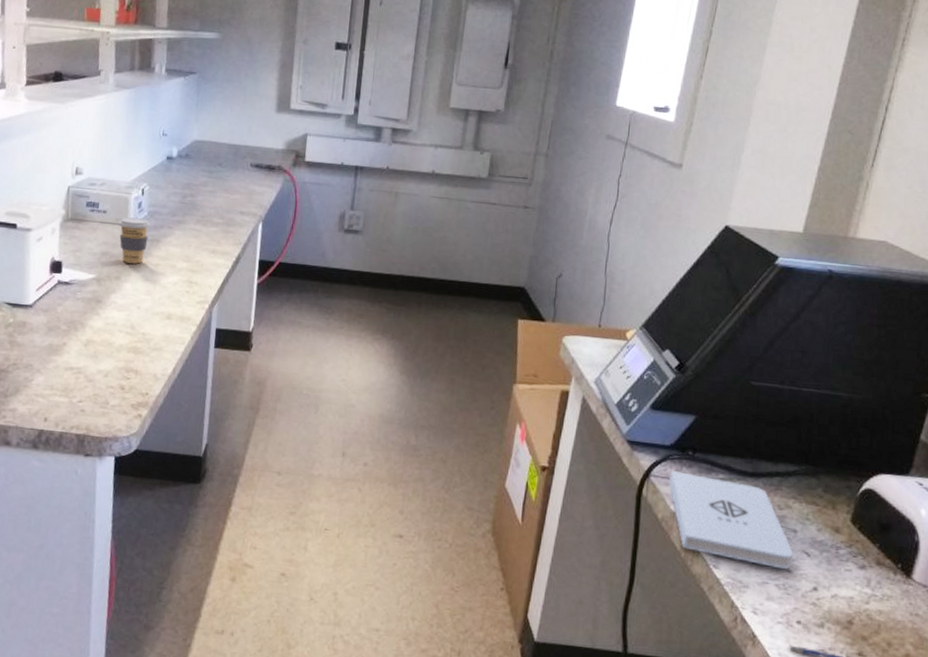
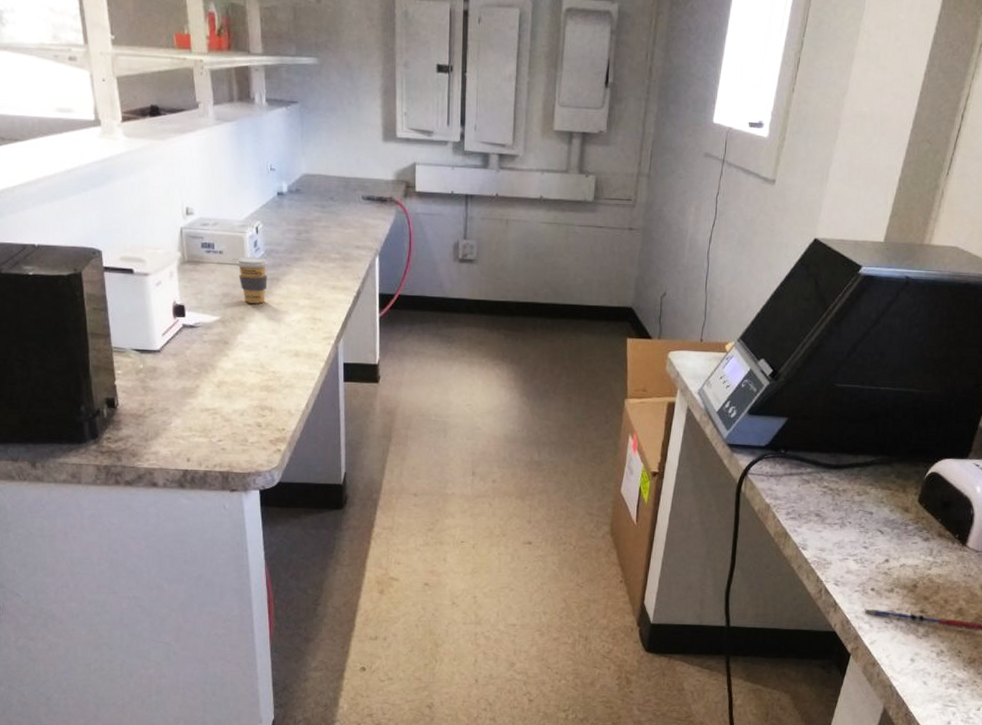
notepad: present [669,471,793,569] -> none [764,468,870,546]

